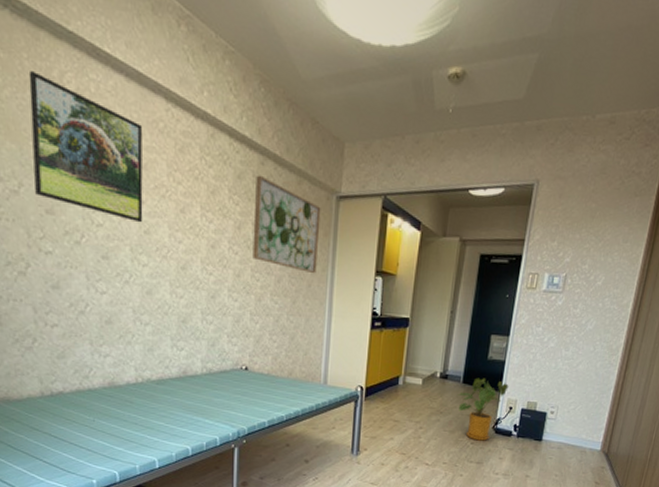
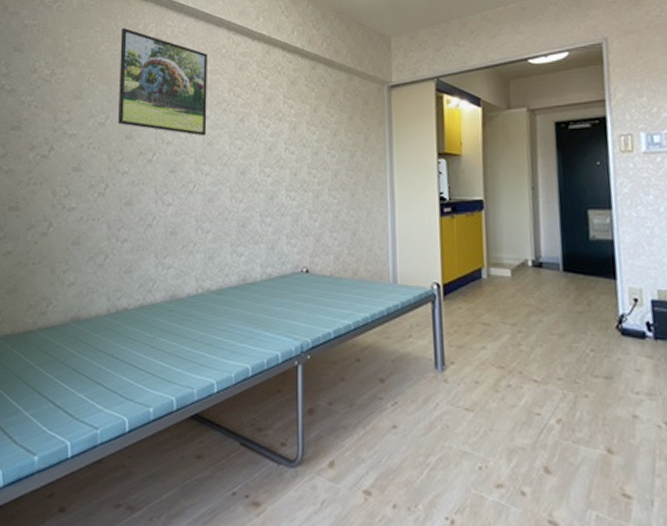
wall art: present [252,175,321,274] -> none [307,78,374,164]
house plant: present [458,377,509,441] -> none [560,263,626,346]

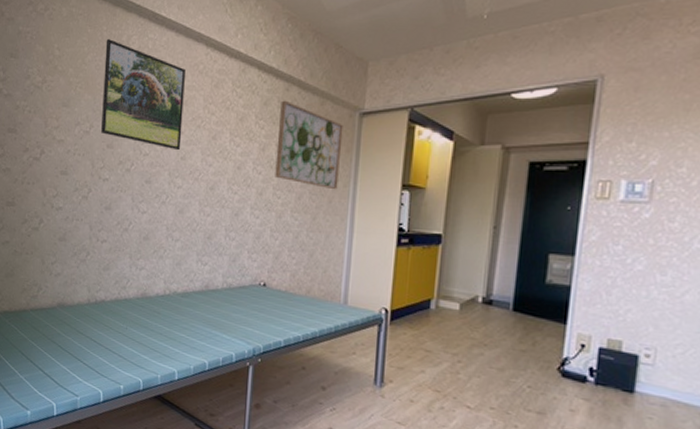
wall art: none [307,78,374,164] -> present [275,100,344,190]

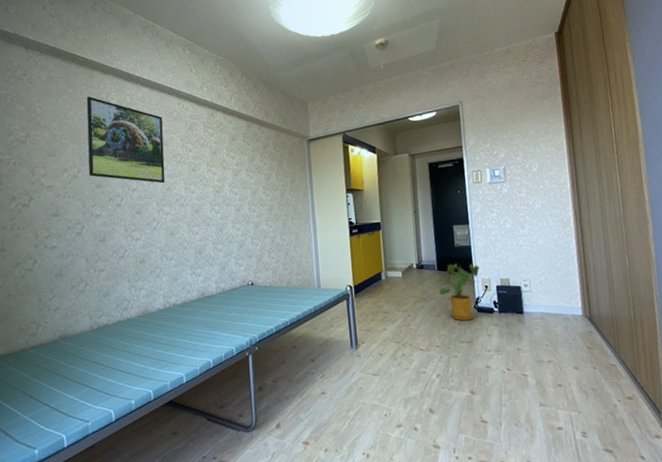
wall art: present [275,100,344,190] -> none [245,135,299,200]
house plant: none [507,305,578,386] -> present [436,263,480,321]

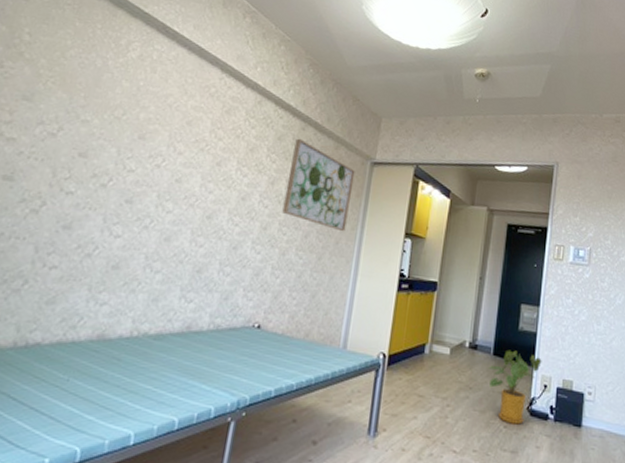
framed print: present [86,97,166,184] -> none [73,38,194,172]
wall art: none [245,135,299,200] -> present [282,138,355,232]

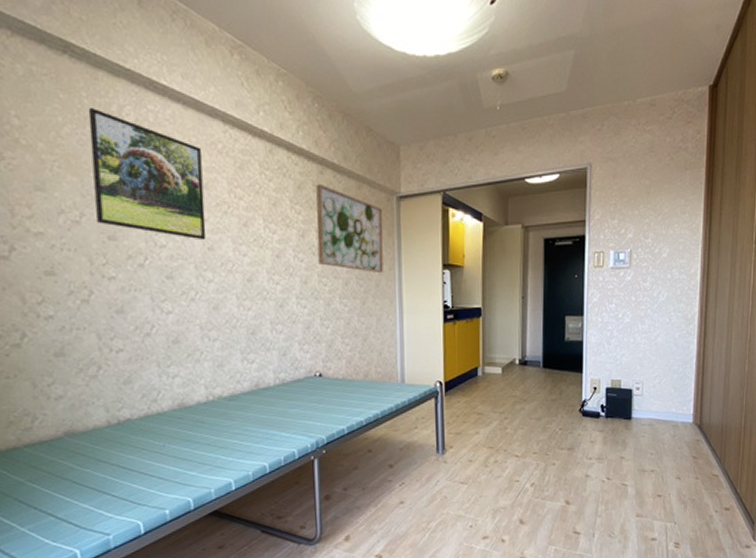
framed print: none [73,38,194,172] -> present [88,108,207,241]
house plant: present [488,350,542,425] -> none [540,360,590,426]

